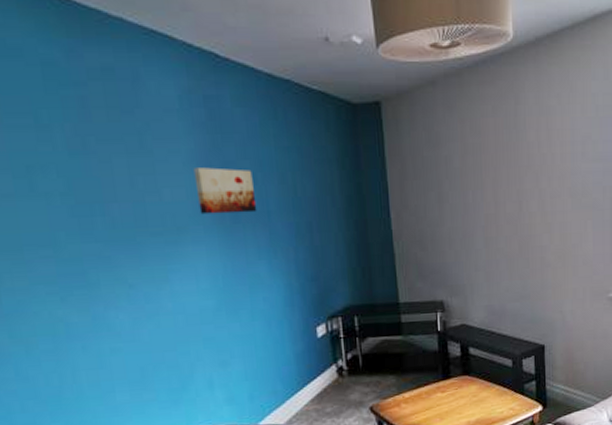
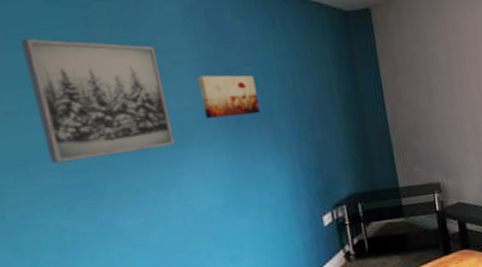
wall art: none [18,117,169,251] -> present [21,38,176,164]

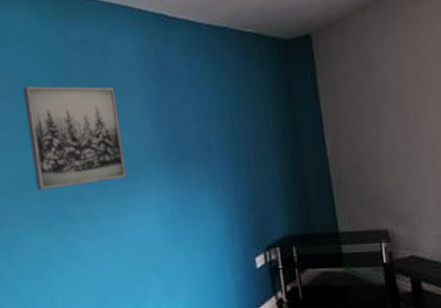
wall art: present [197,75,261,119] -> none [147,110,200,154]

